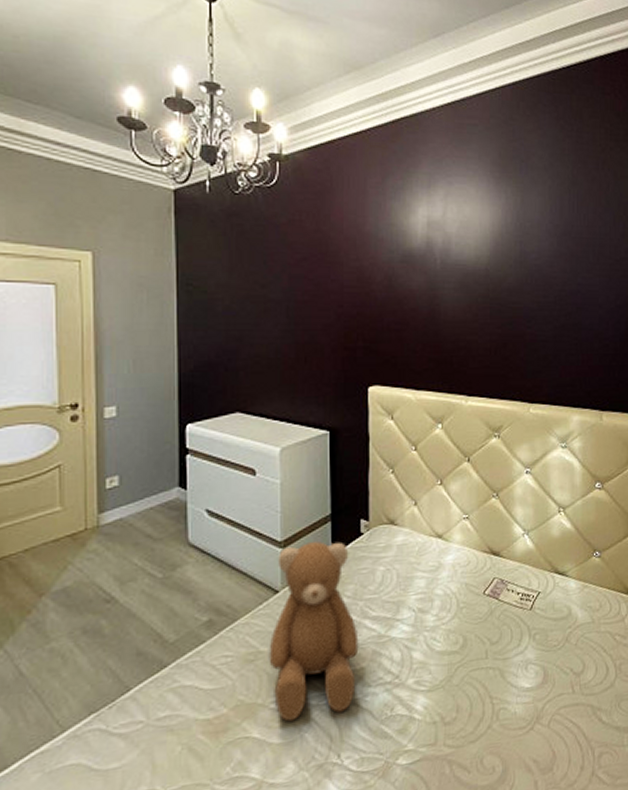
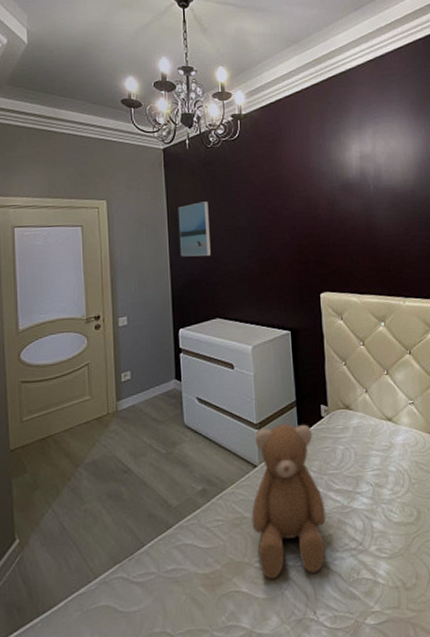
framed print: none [191,263,233,333] -> present [178,201,211,257]

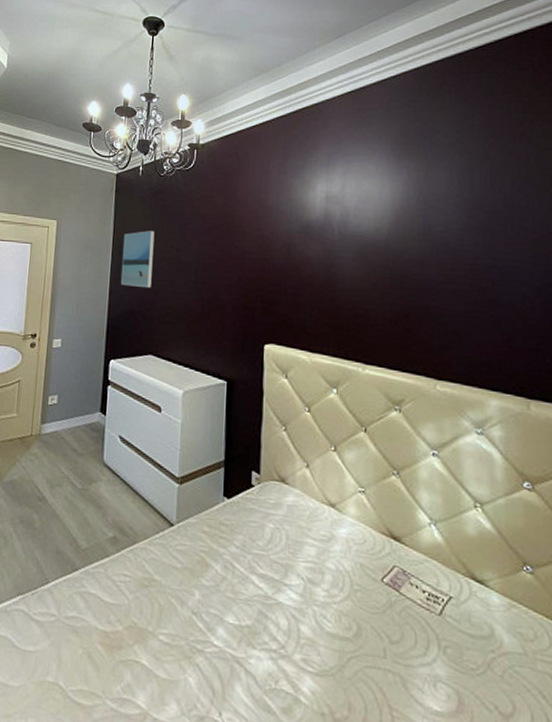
teddy bear: present [251,424,326,580] -> none [161,483,246,667]

